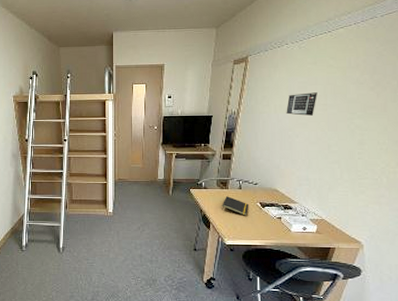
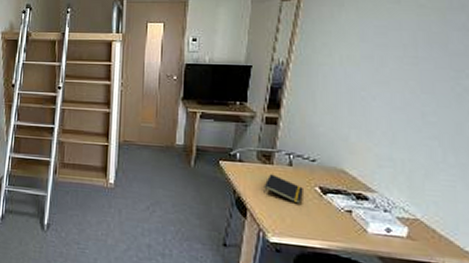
calendar: present [286,92,317,116] -> none [357,40,403,71]

